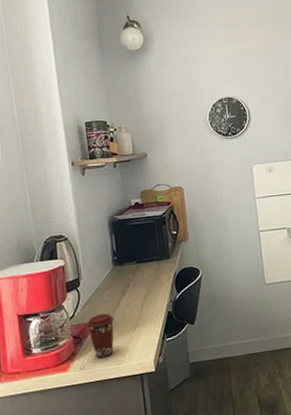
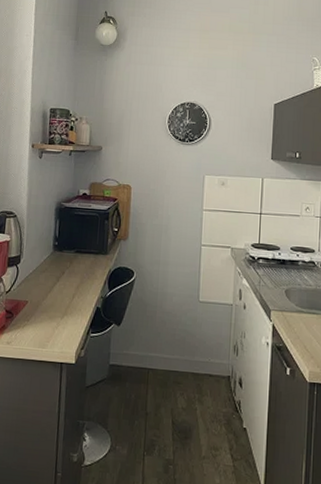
coffee cup: present [87,313,115,358] -> none [20,294,46,338]

